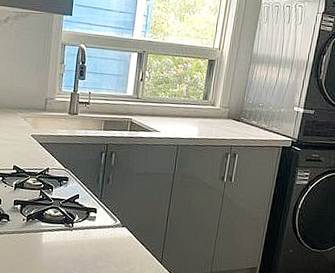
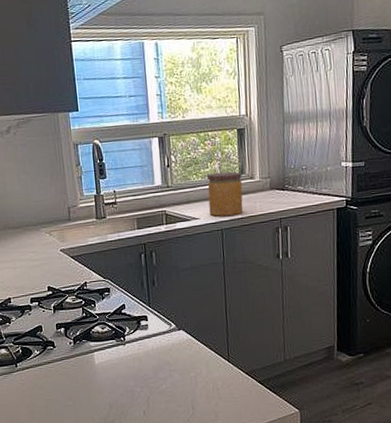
jar: none [170,94,205,136] -> present [207,171,244,217]

